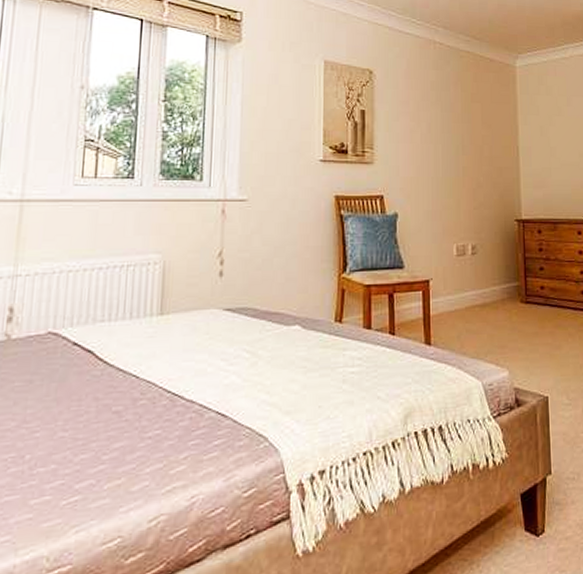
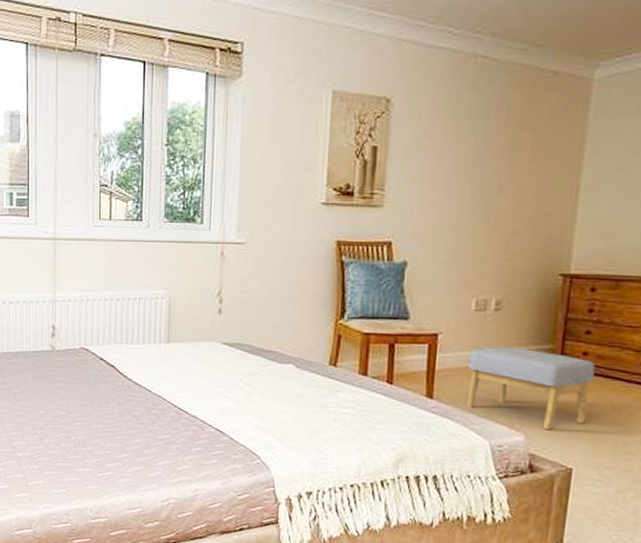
footstool: none [457,287,552,362] -> present [466,346,596,429]

